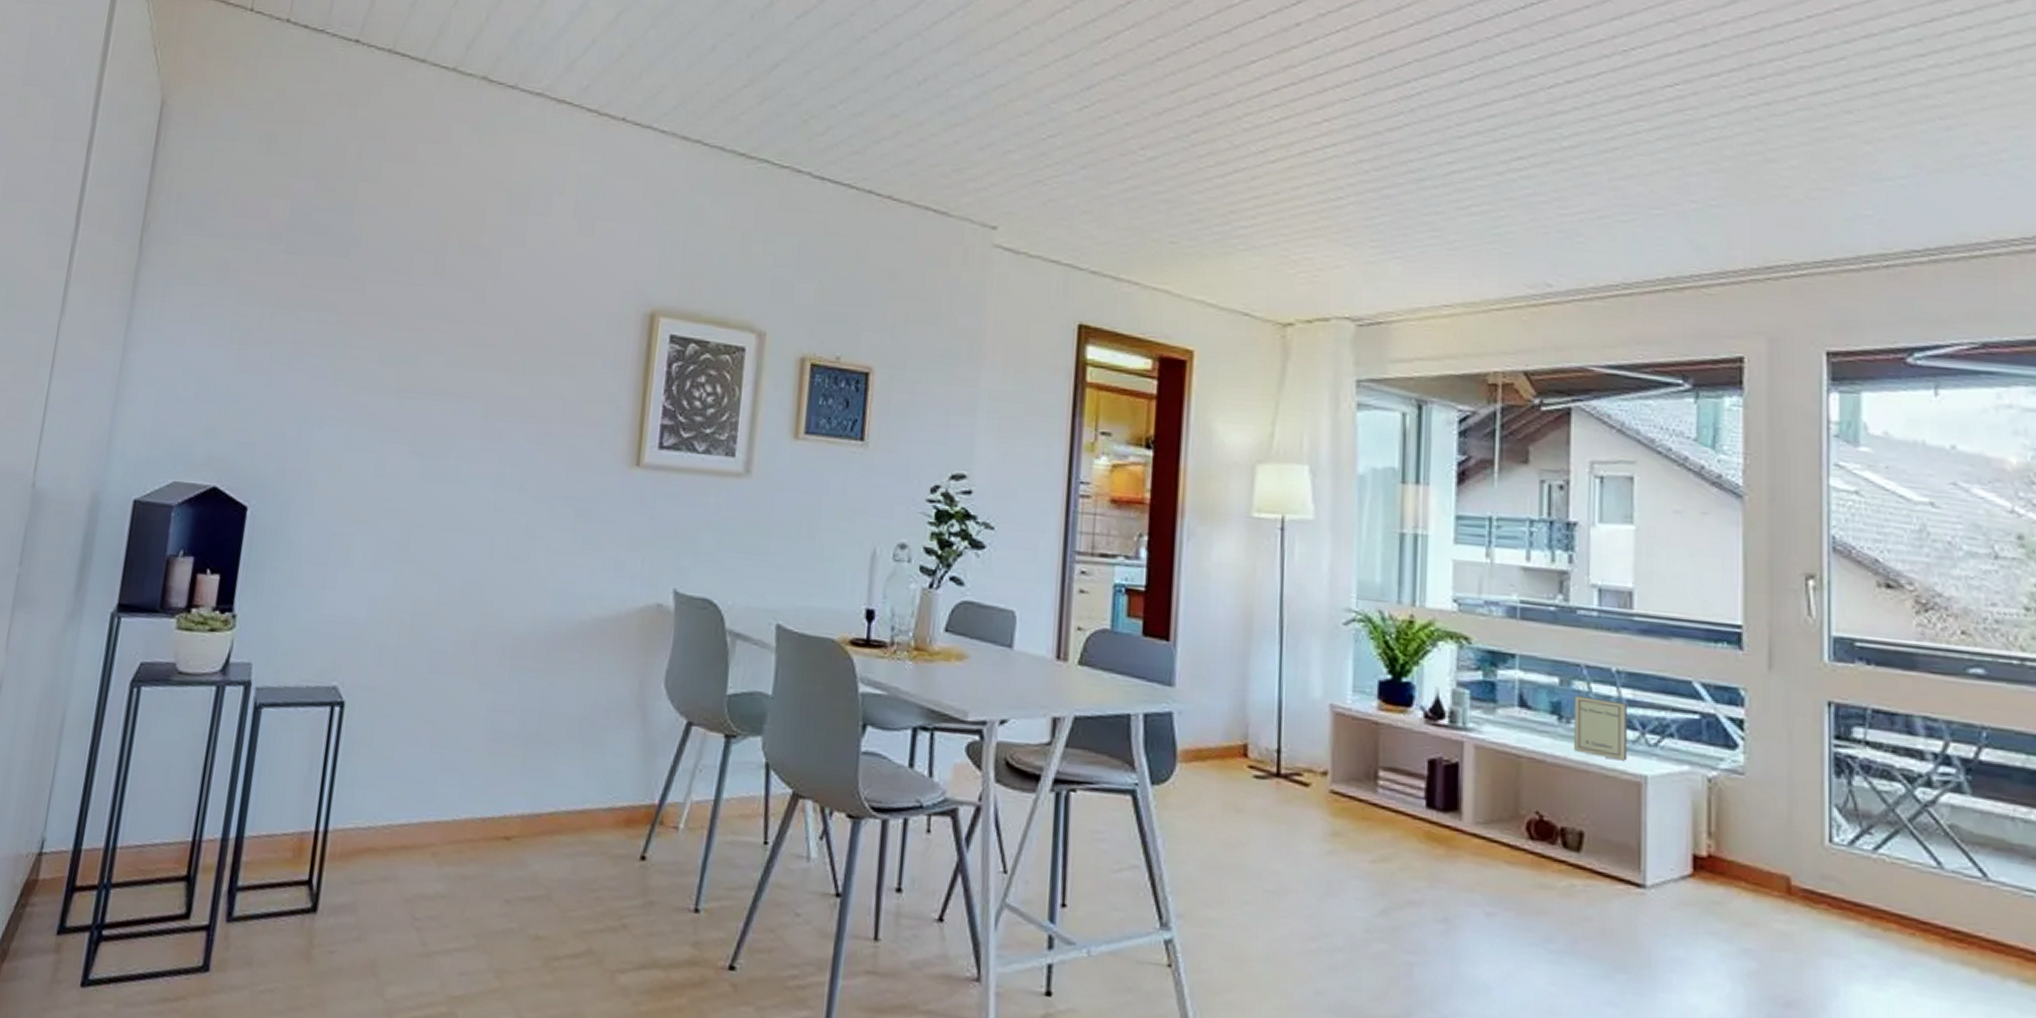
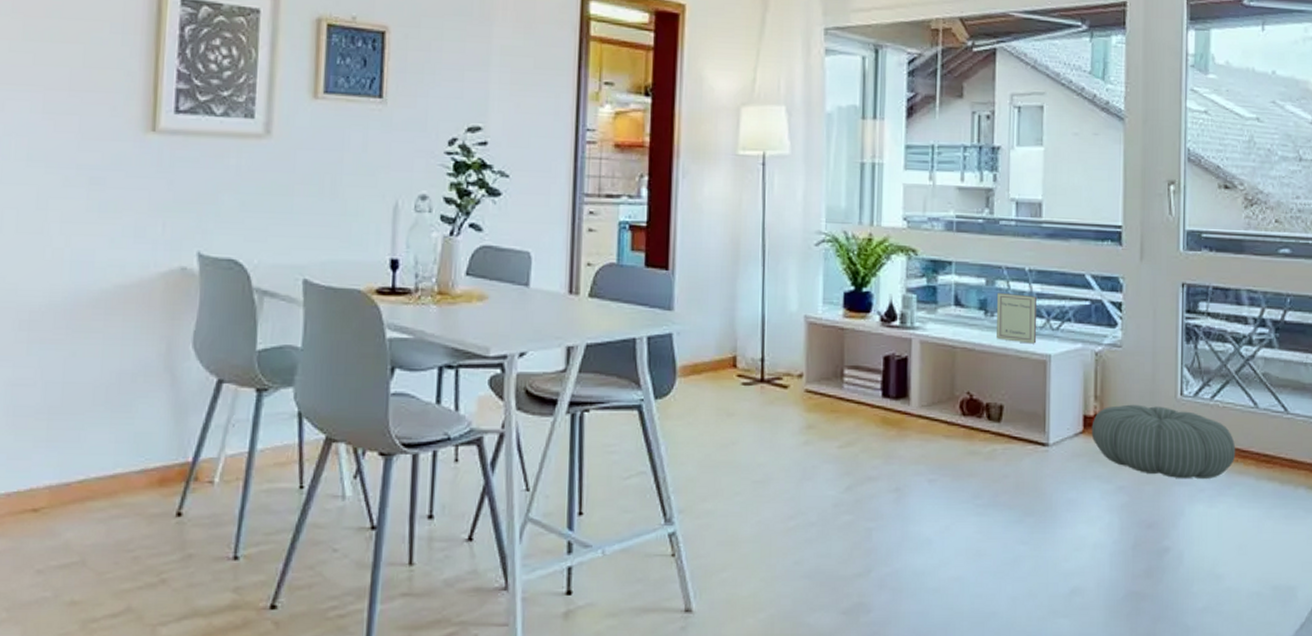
pouf: none [1704,846,1912,953] -> present [1091,404,1236,478]

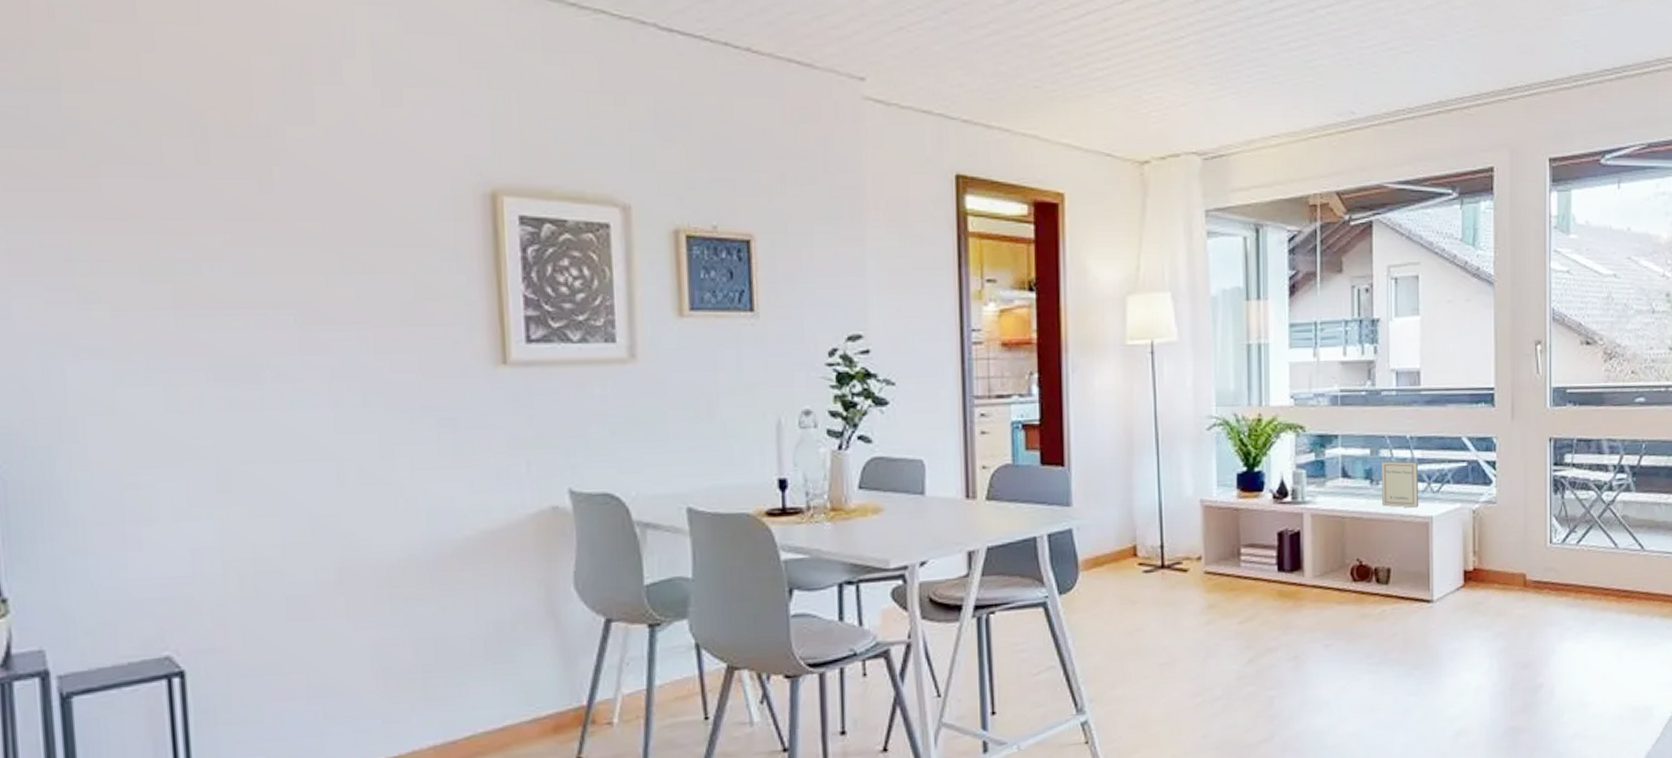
pouf: present [1091,404,1236,478] -> none [1471,555,1599,620]

